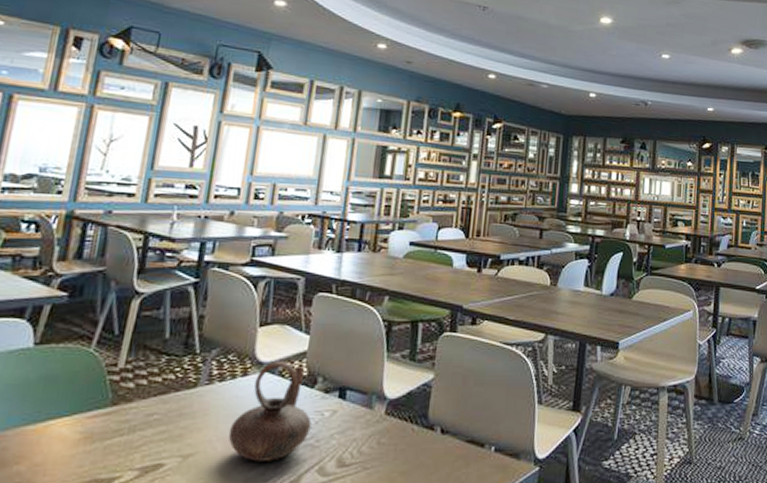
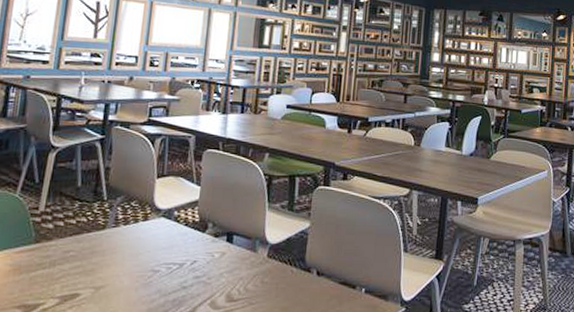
teapot: present [228,361,312,462] -> none [133,208,204,295]

